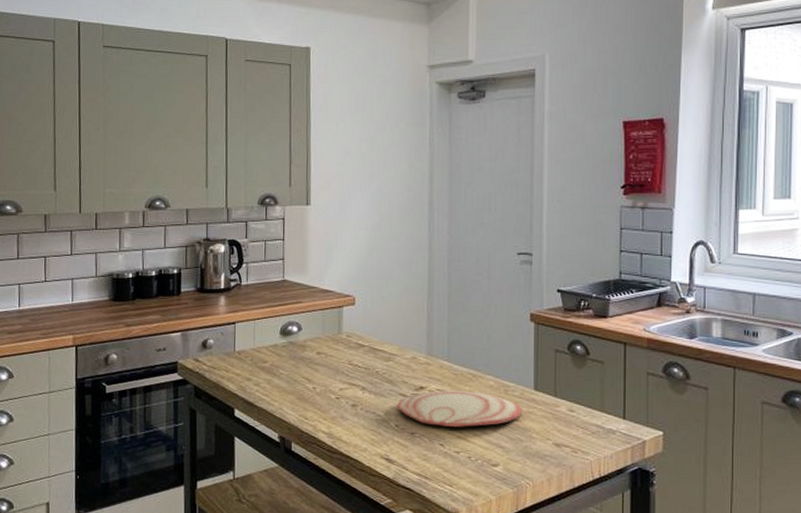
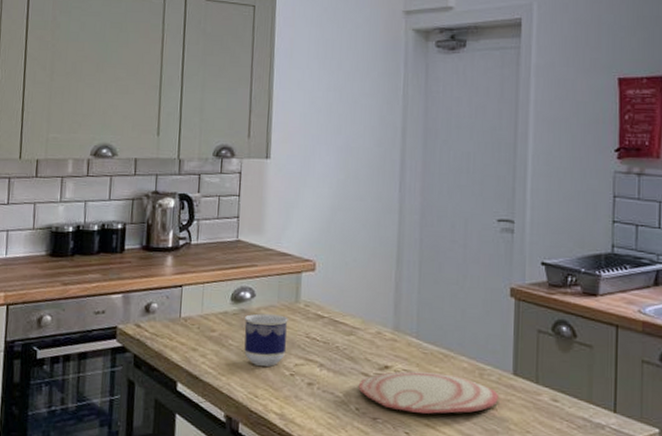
cup: none [293,345,332,391] -> present [244,313,289,367]

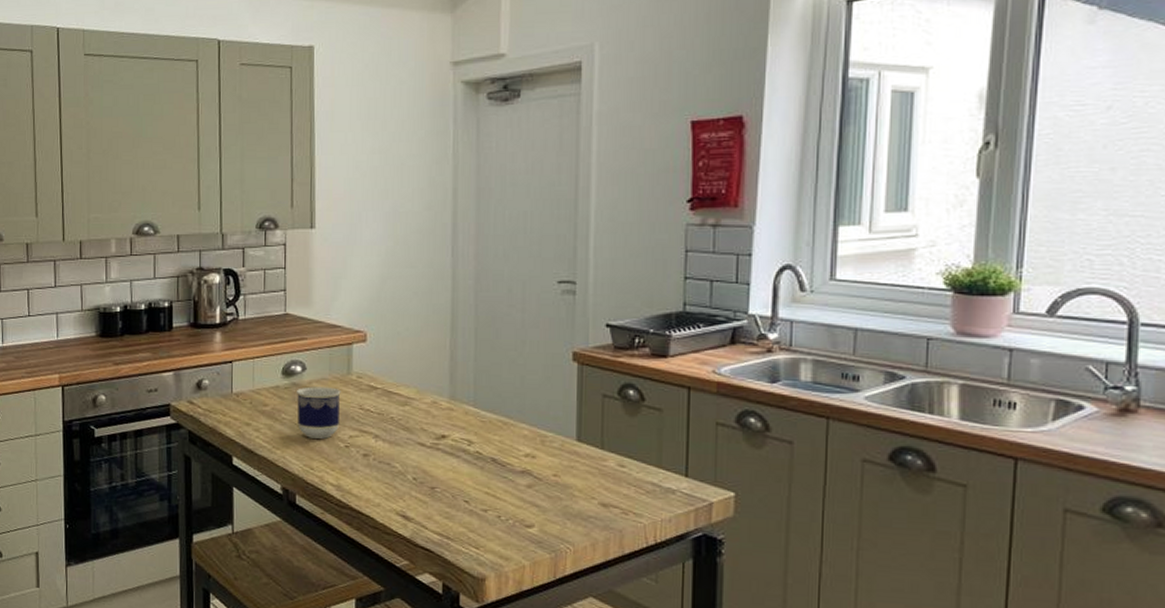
plate: present [358,371,498,414] -> none [415,439,561,482]

